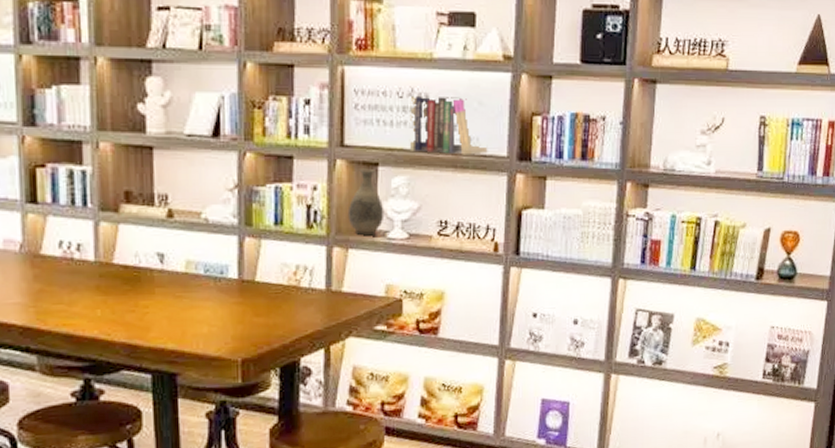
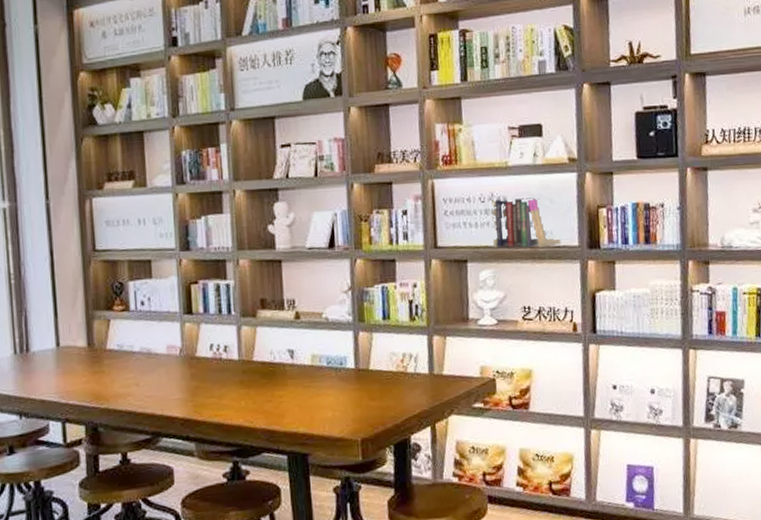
vase: present [347,168,385,236] -> none [443,265,476,325]

